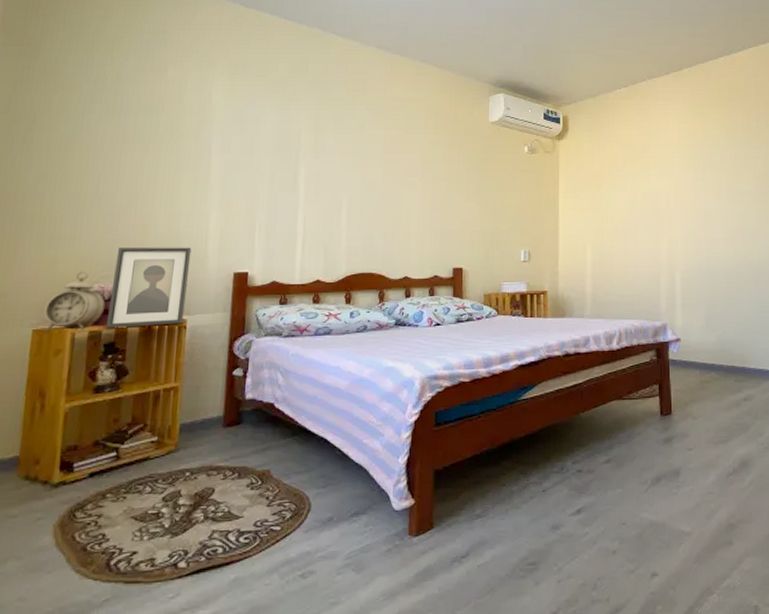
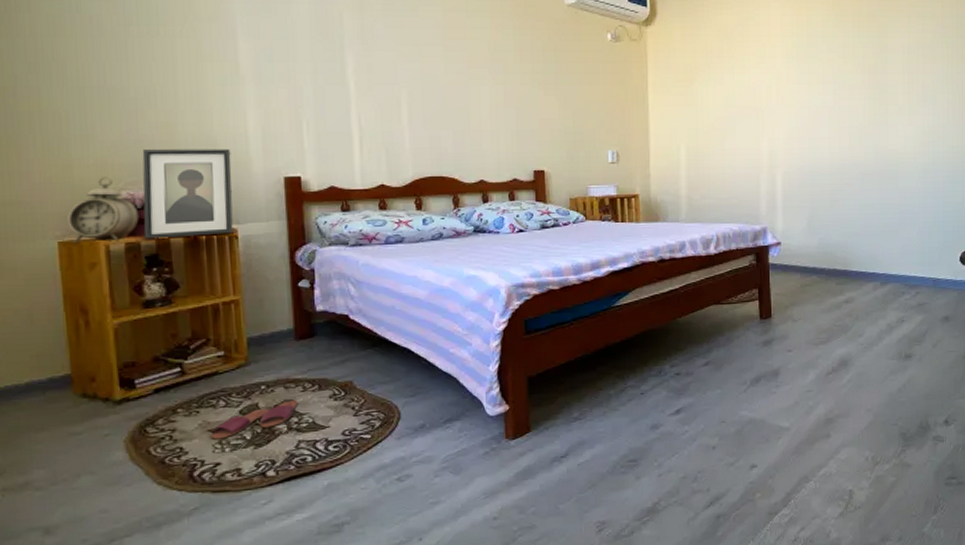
slippers: none [132,489,217,527] -> present [211,401,298,440]

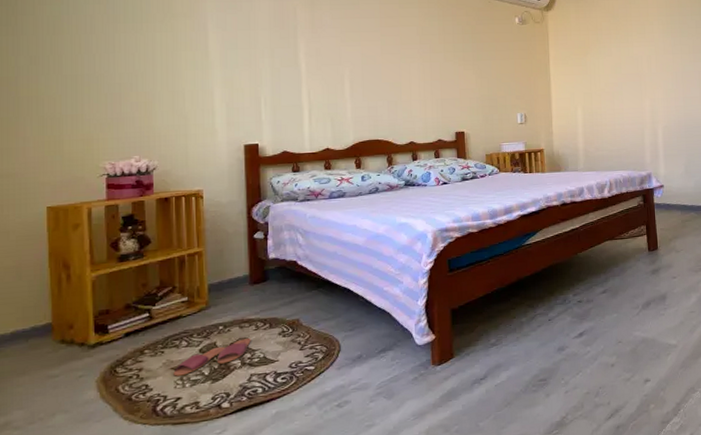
alarm clock: present [68,177,139,244] -> none [57,149,118,208]
picture frame: present [142,148,233,239] -> none [121,122,200,202]

